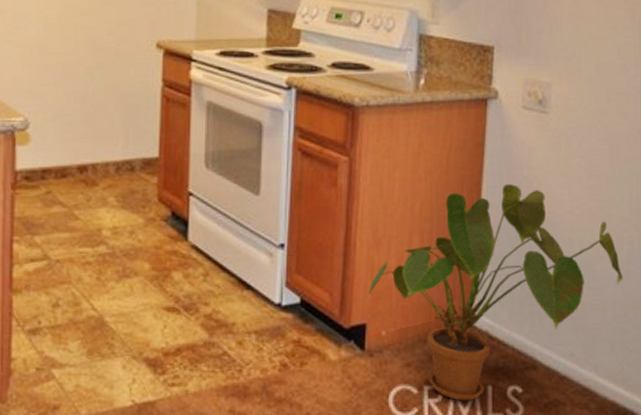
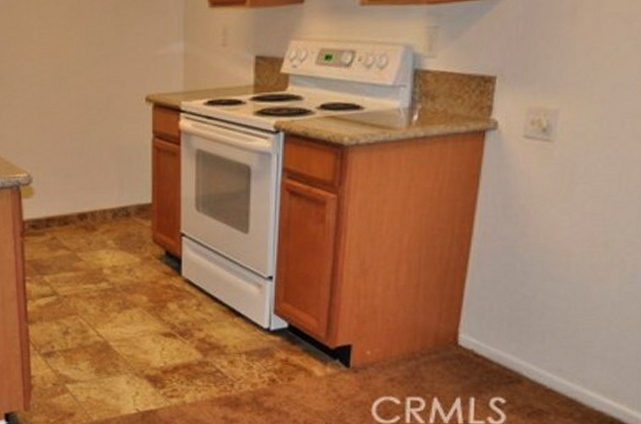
house plant: present [367,184,623,401] -> none [353,213,622,411]

